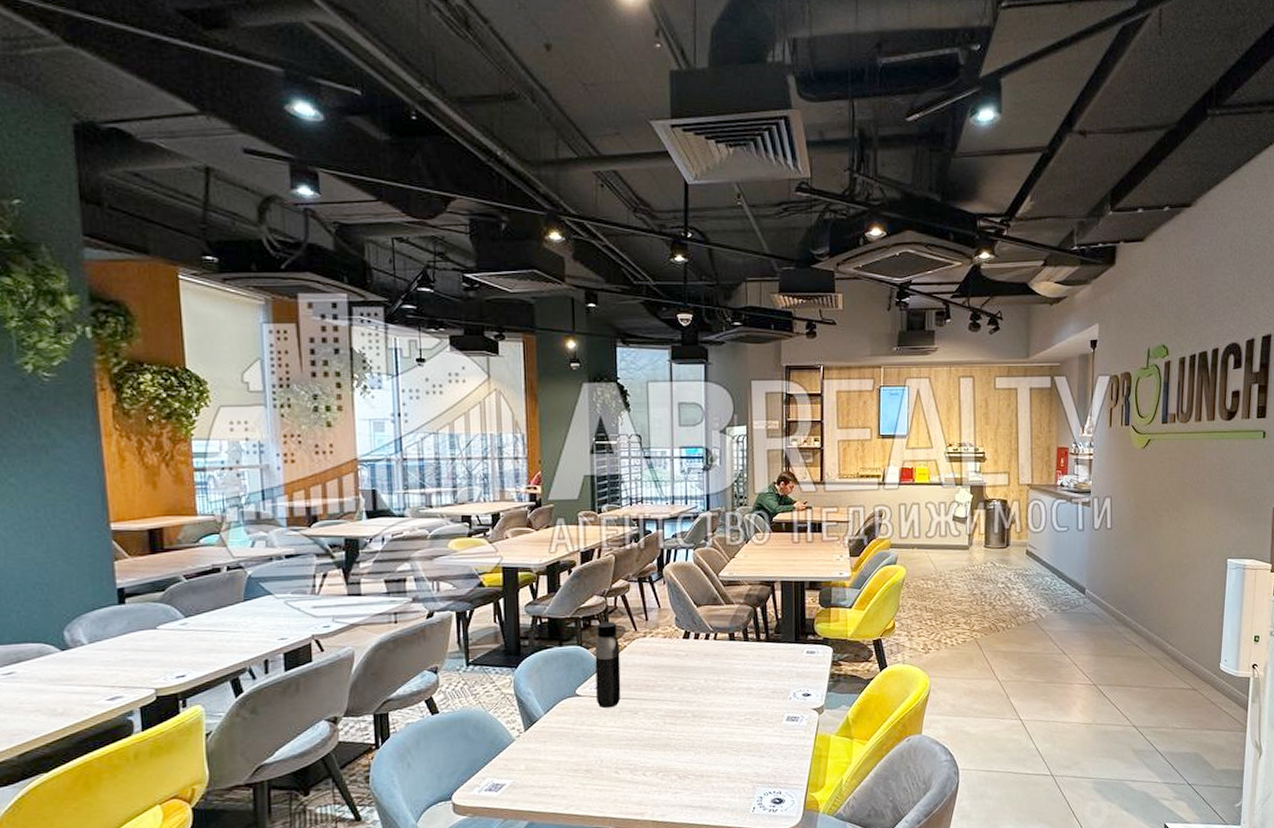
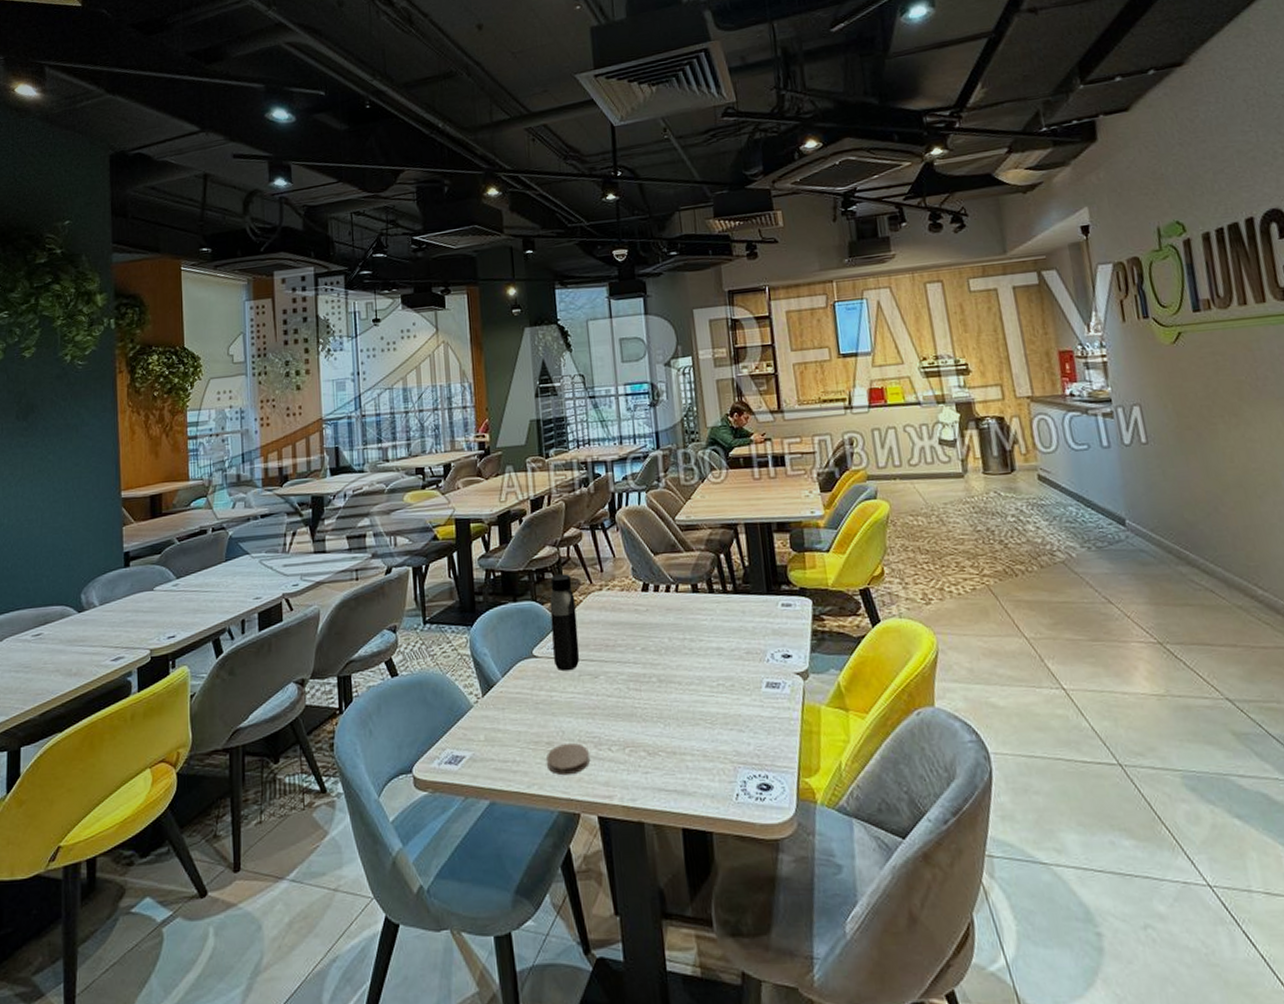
coaster: none [584,770,626,798] -> present [546,743,590,776]

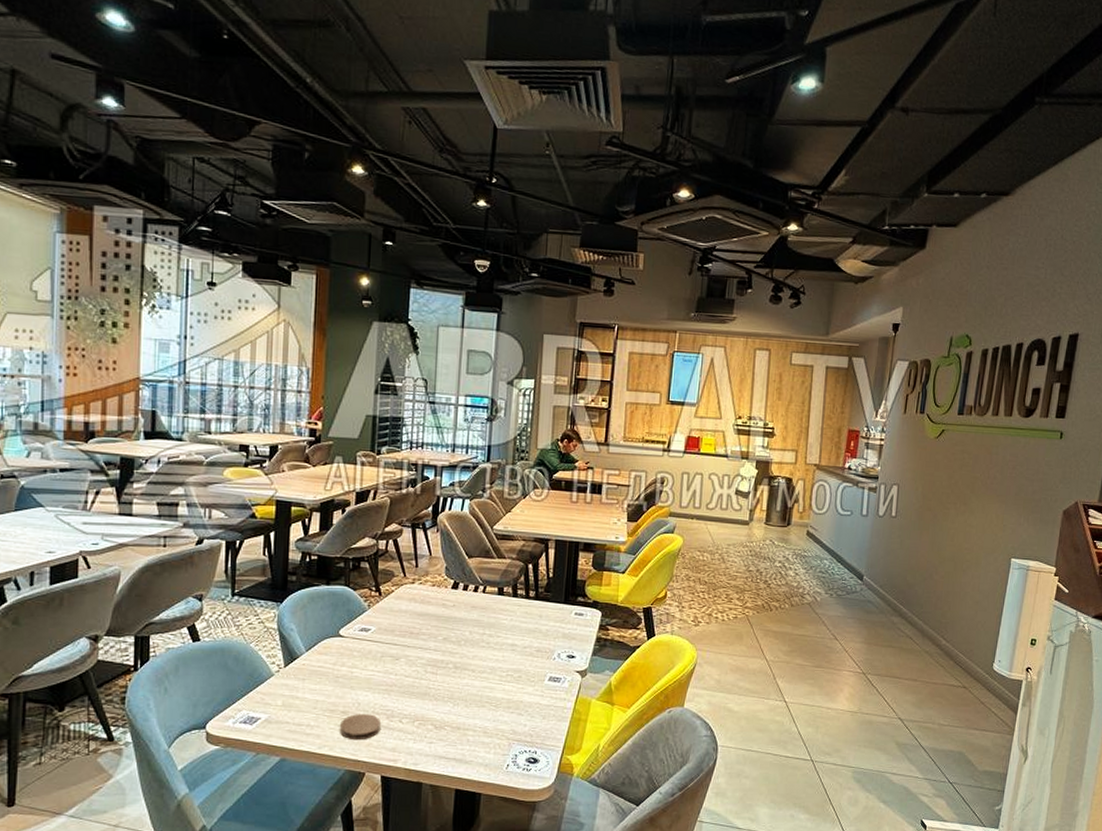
water bottle: present [549,574,580,672] -> none [359,564,387,652]

